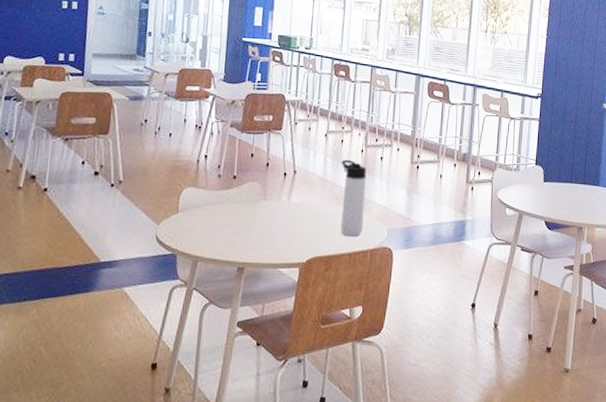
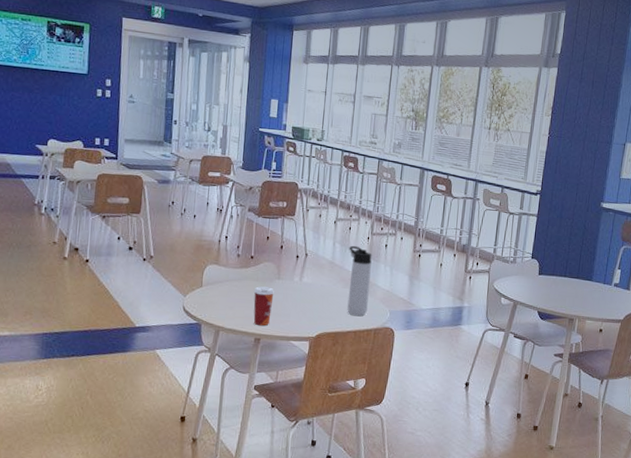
paper cup: none [236,209,260,254] -> present [253,286,274,326]

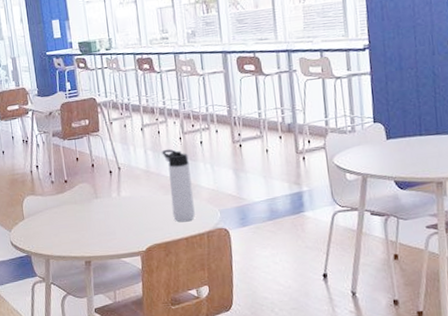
paper cup: present [253,286,274,326] -> none [74,208,97,249]

